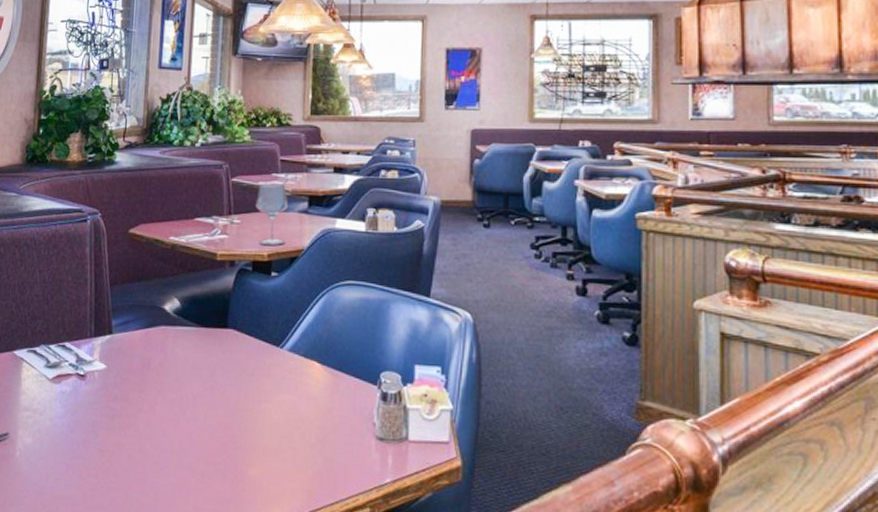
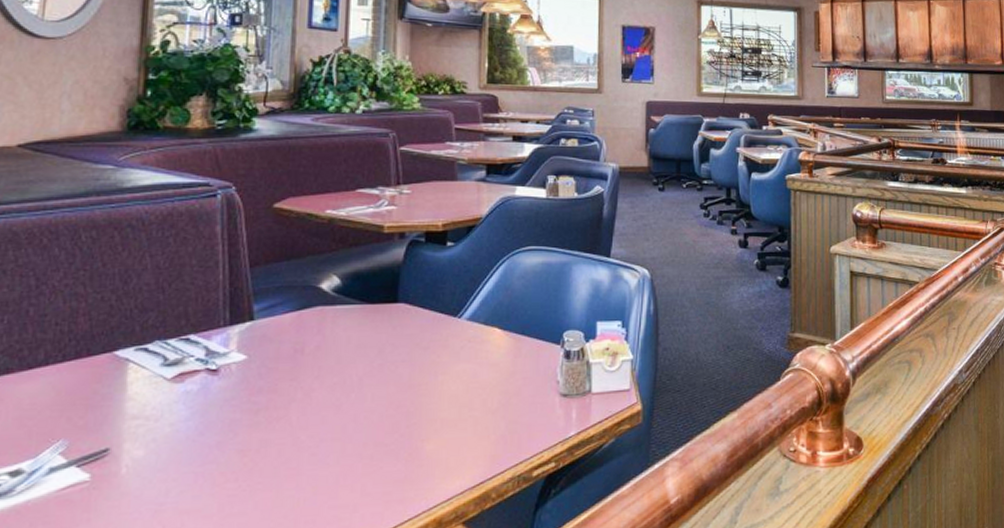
wine glass: present [255,183,289,246] -> none [428,152,465,216]

